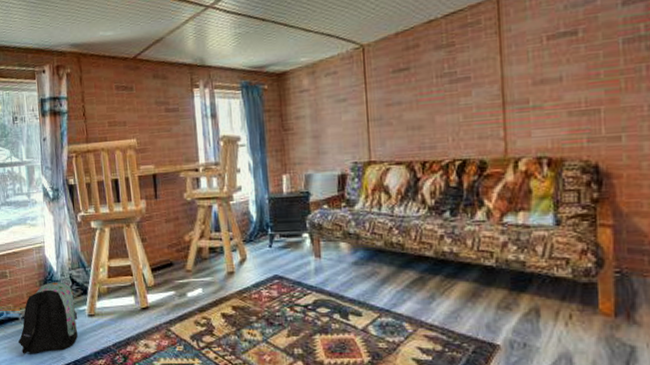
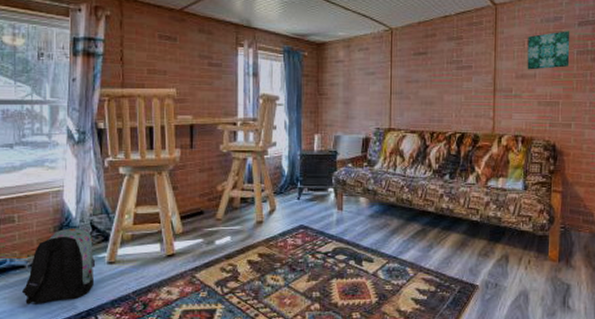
wall art: none [546,14,613,73] -> present [527,31,570,70]

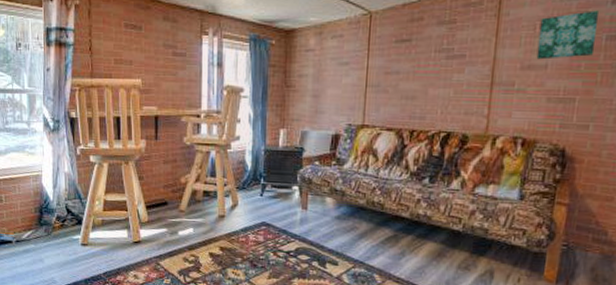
backpack: present [21,228,96,304] -> none [10,210,71,276]

